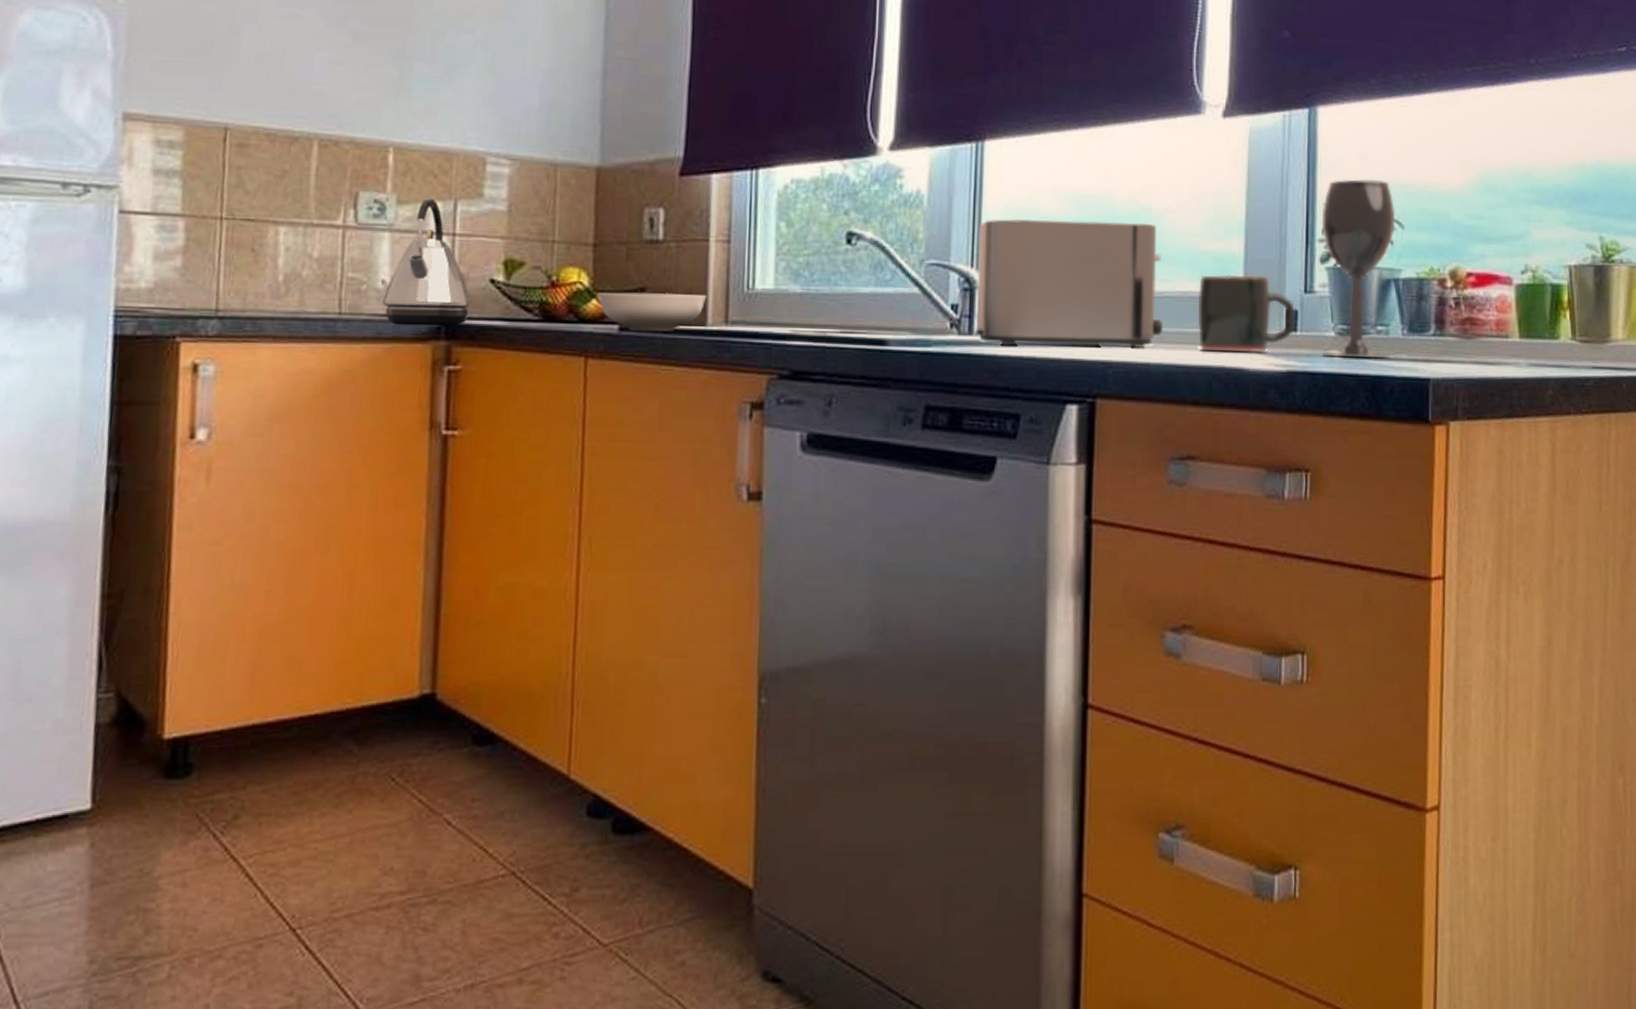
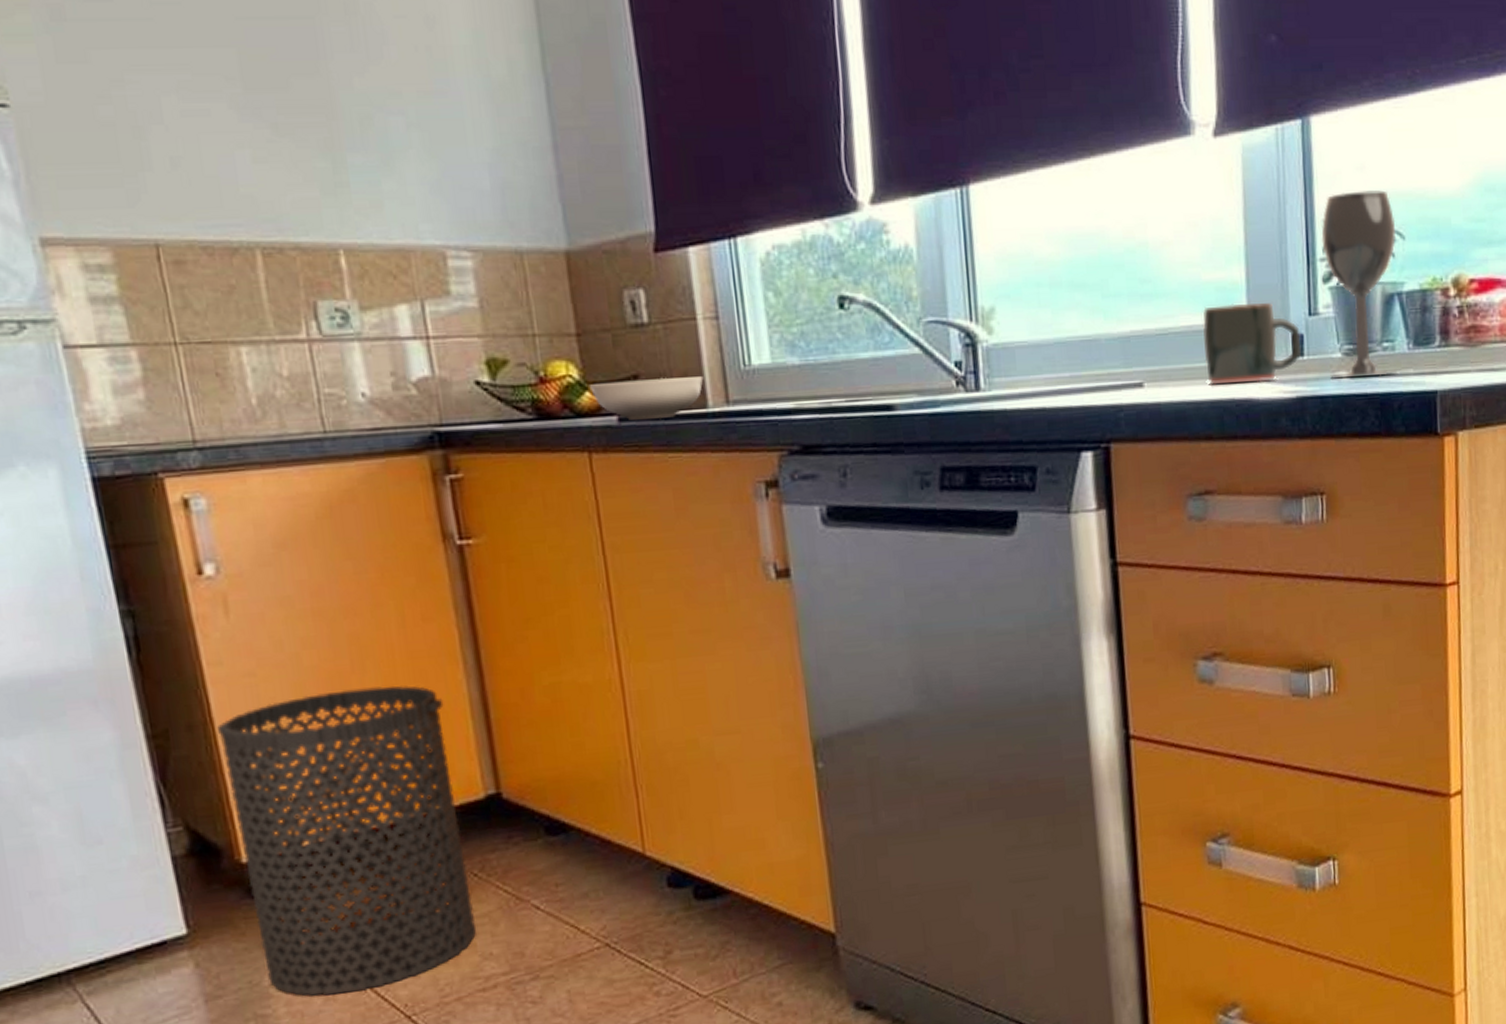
trash can: none [160,569,398,895] -> present [217,685,476,996]
kettle: present [383,198,472,327] -> none [367,301,460,439]
toaster: present [976,219,1164,348] -> none [973,259,1171,398]

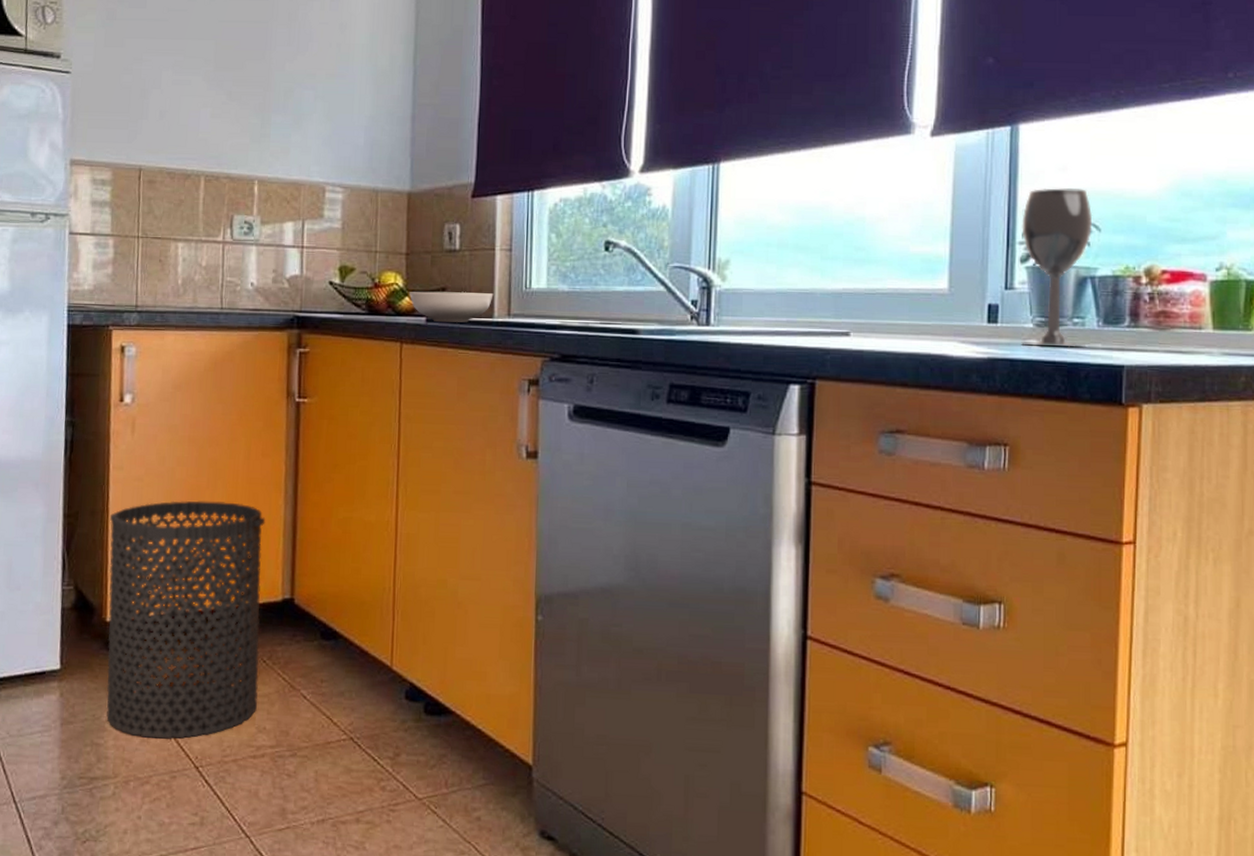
mug: present [1203,303,1301,385] -> none [906,273,996,342]

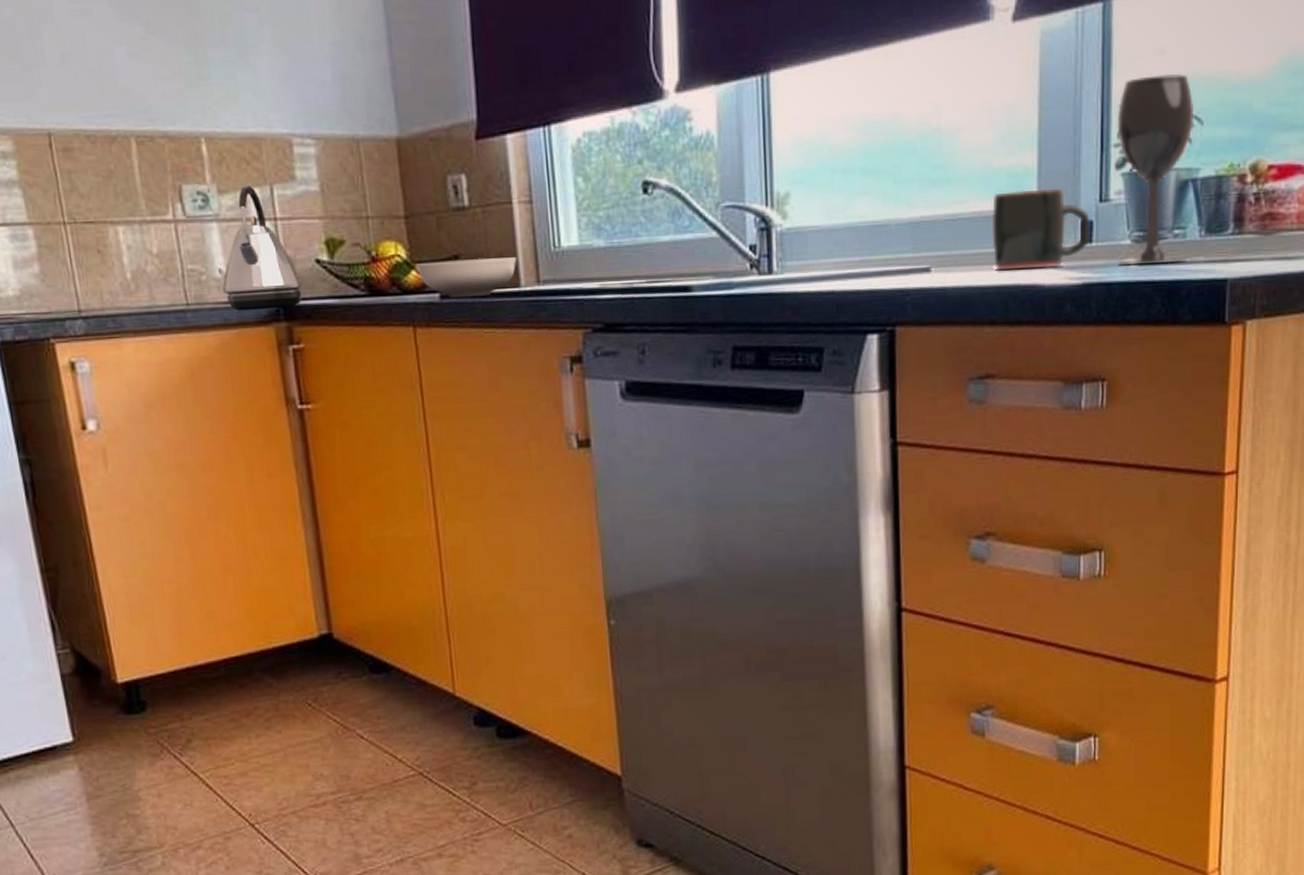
trash can: present [106,500,266,739] -> none [98,533,309,802]
kettle: none [252,219,316,319] -> present [223,185,303,311]
mug: none [906,273,996,342] -> present [992,189,1090,271]

